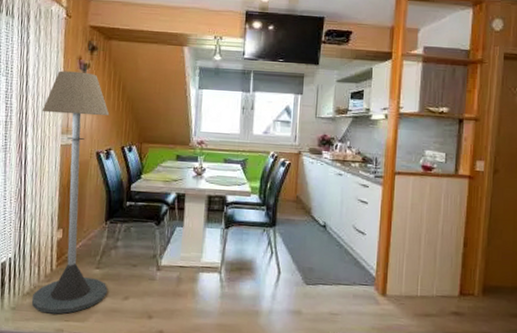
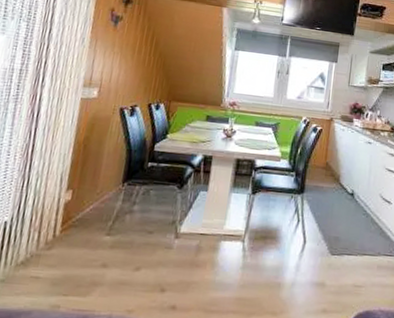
floor lamp: present [31,70,110,314] -> none [25,21,139,288]

